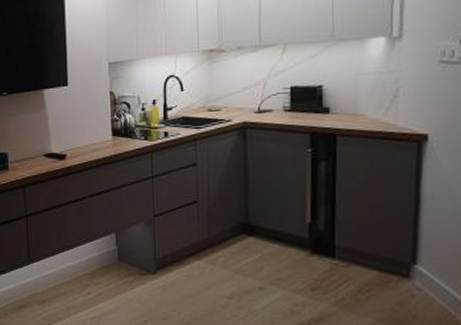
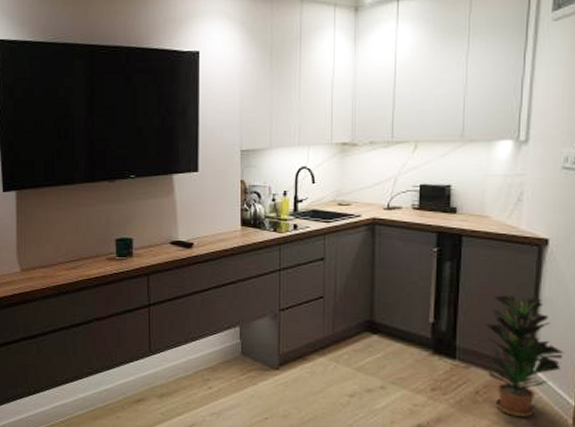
potted plant: none [361,193,451,315] -> present [481,295,565,418]

